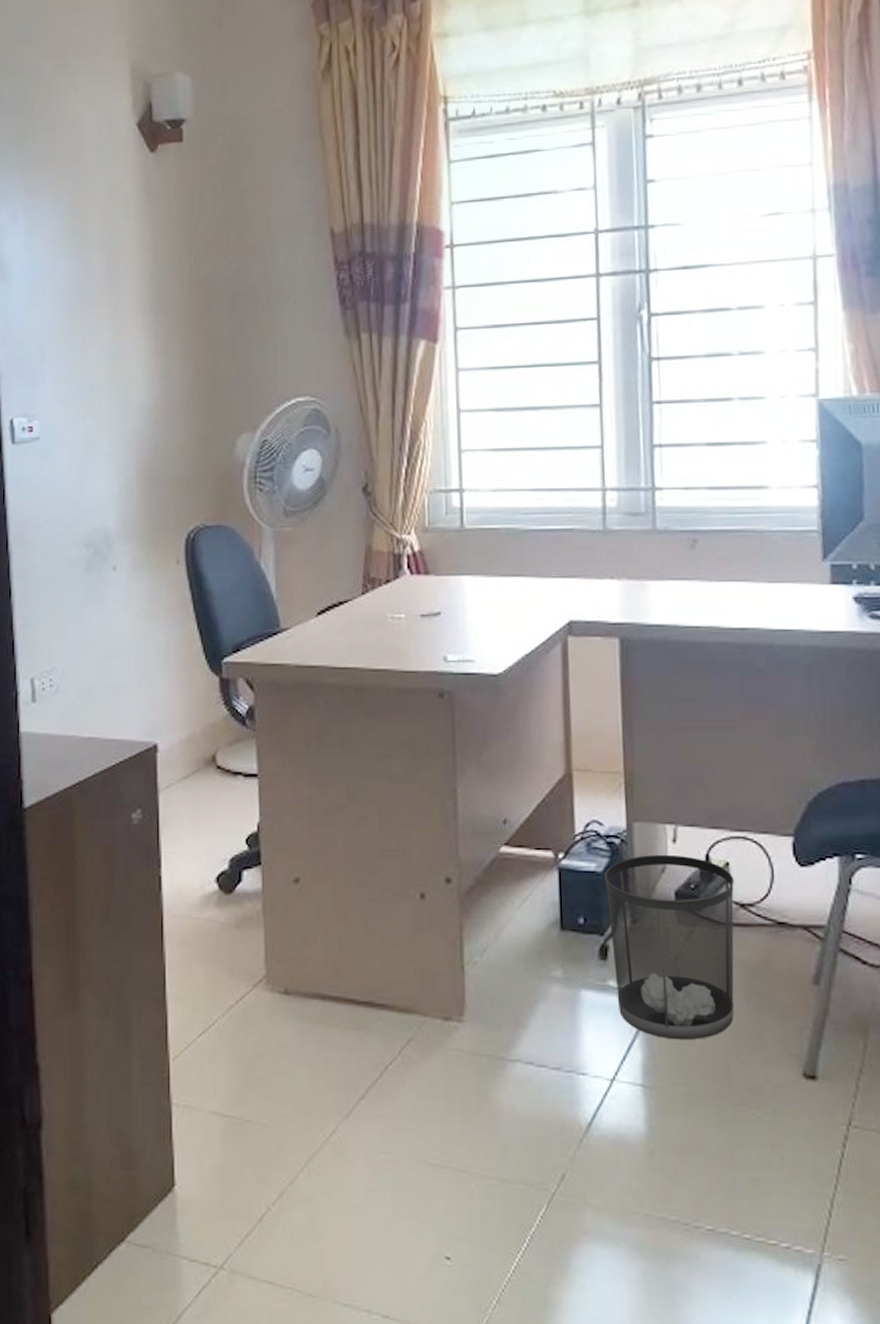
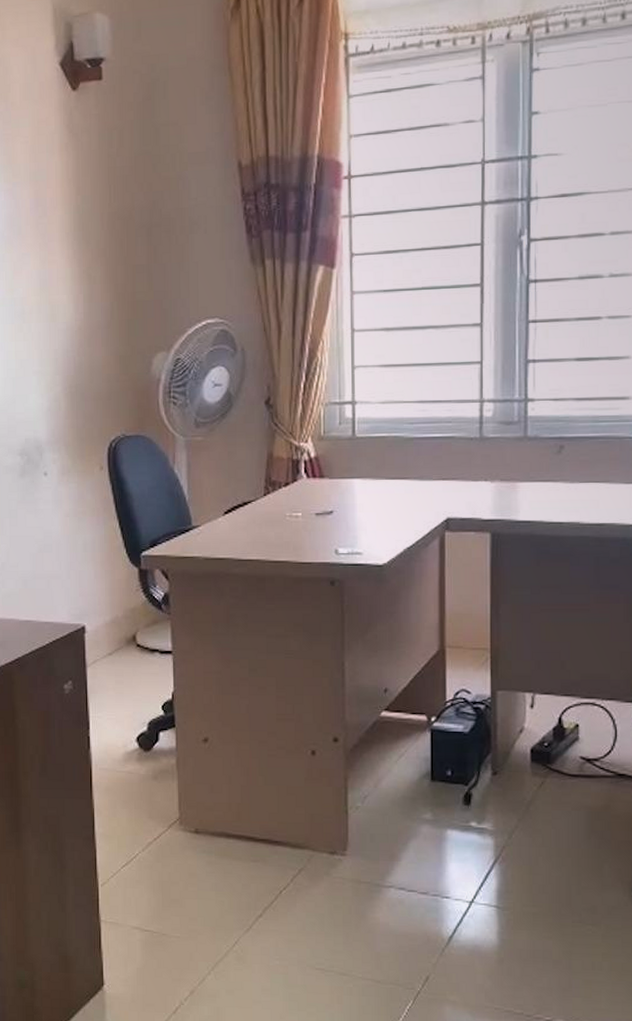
waste bin: present [605,854,735,1040] -> none [471,717,582,871]

